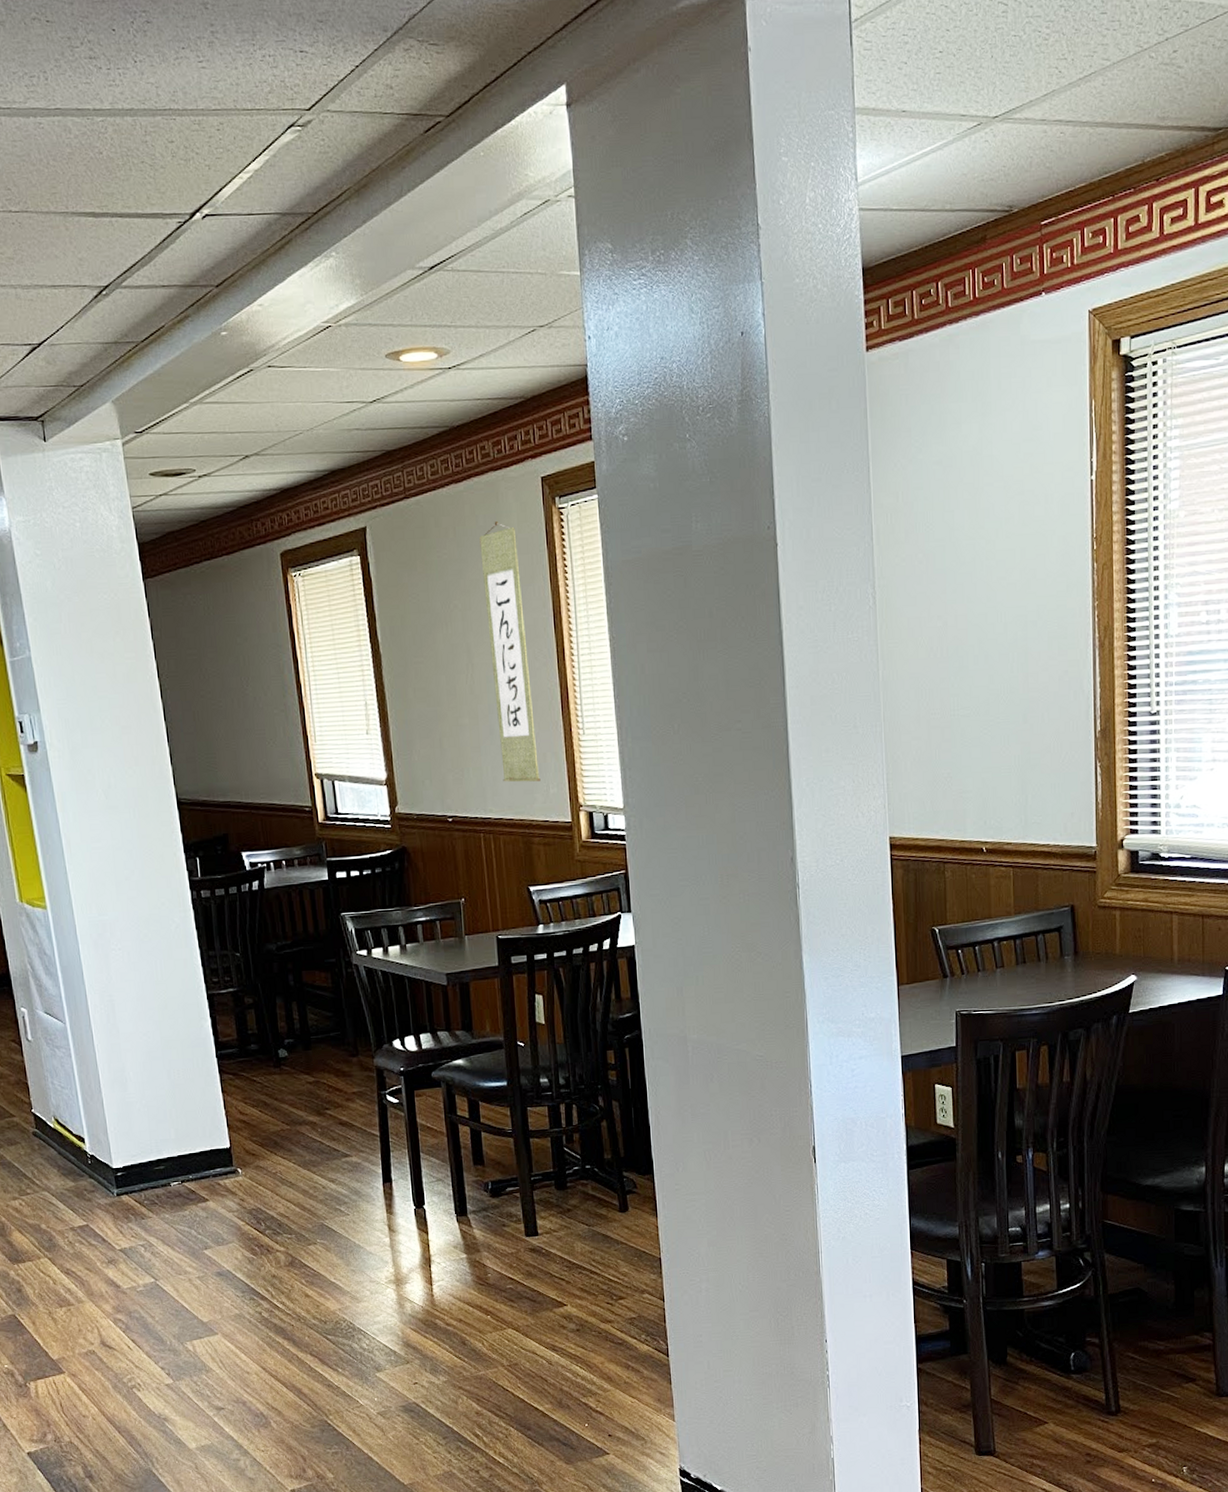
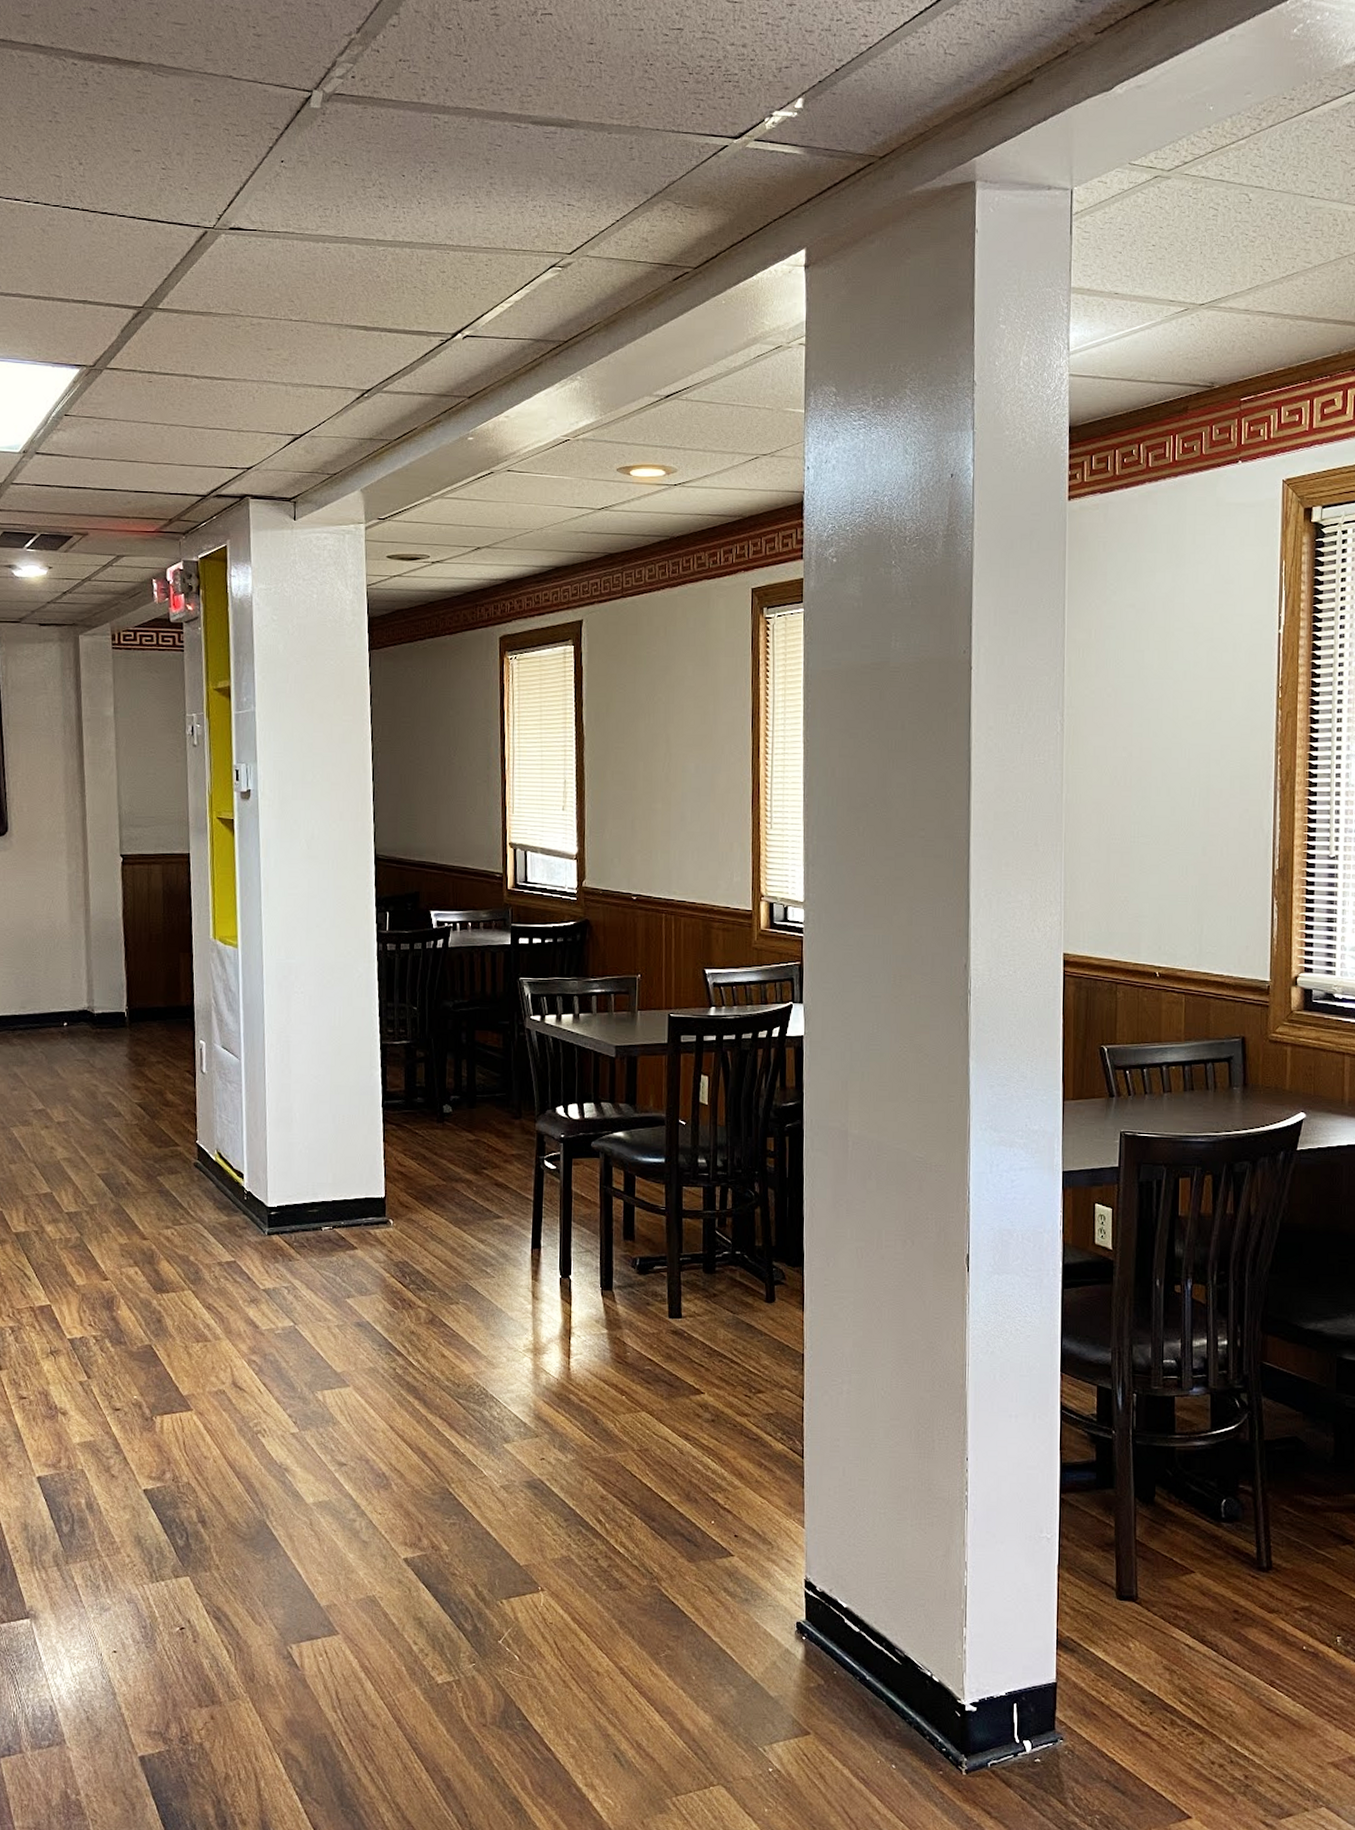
wall scroll: present [479,520,541,782] -> none [688,624,726,869]

